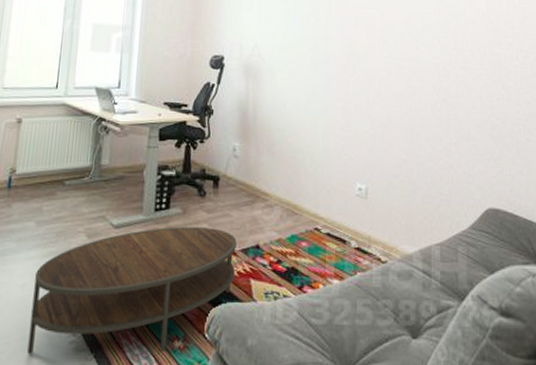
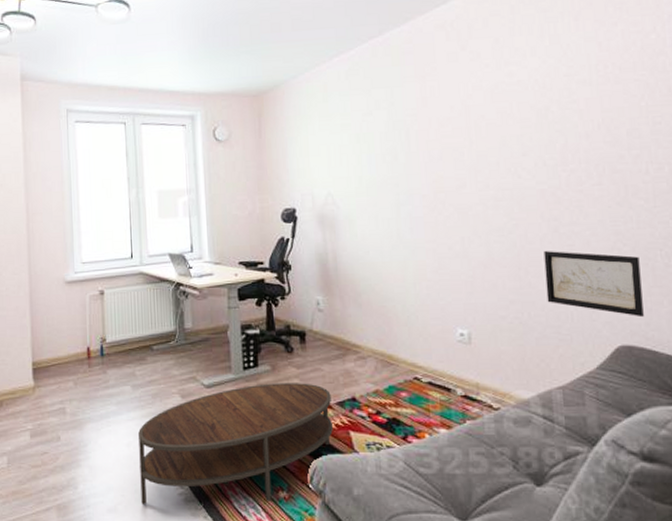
wall art: none [433,118,508,184] -> present [543,251,644,318]

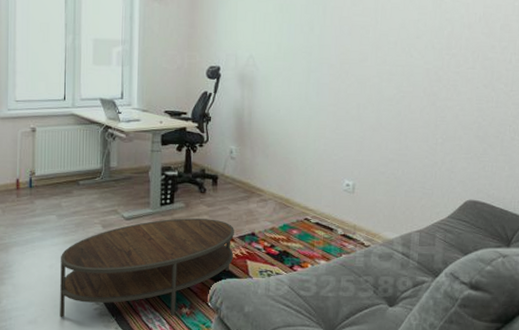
wall art: present [543,251,644,318] -> none [418,121,493,179]

